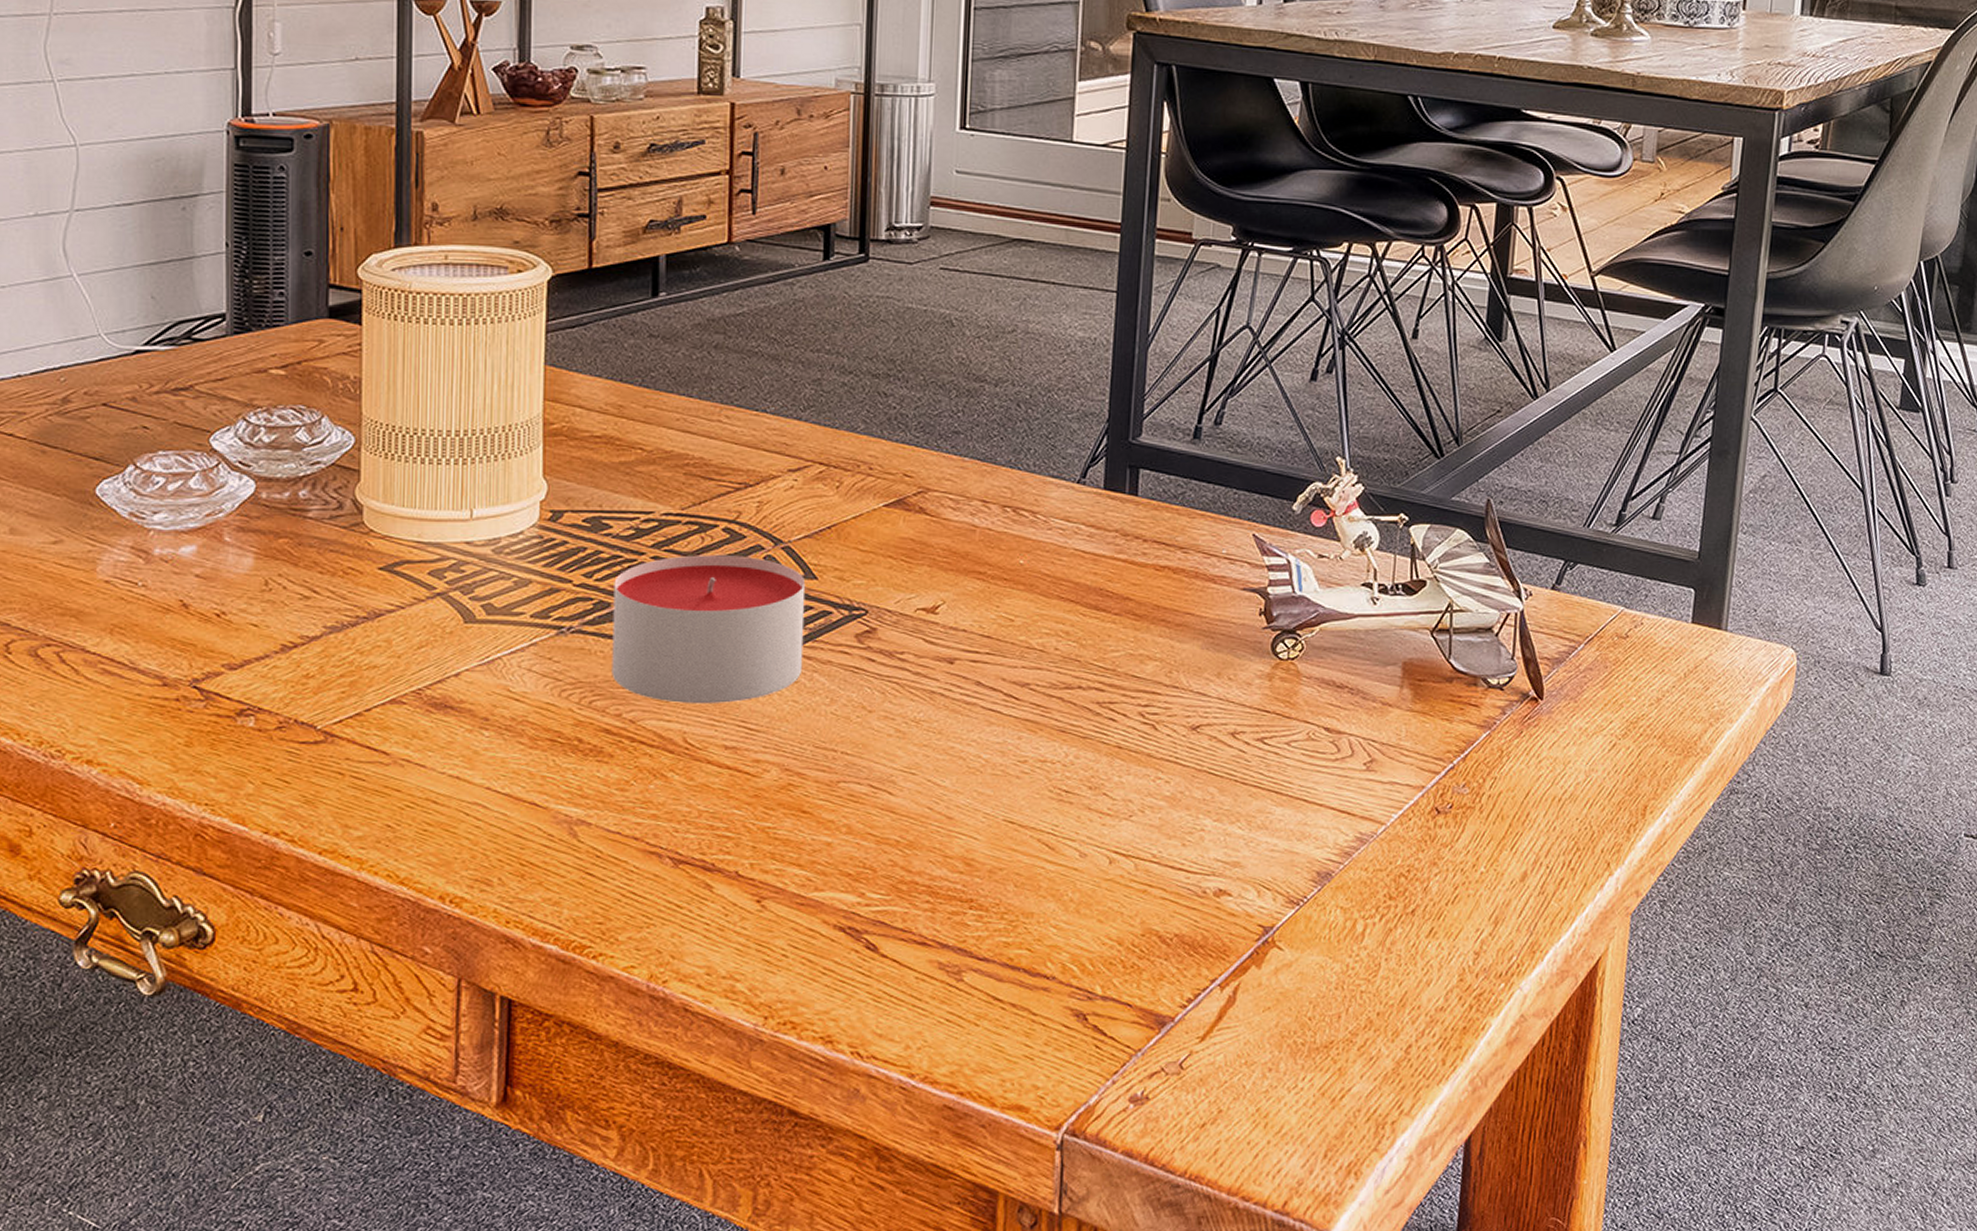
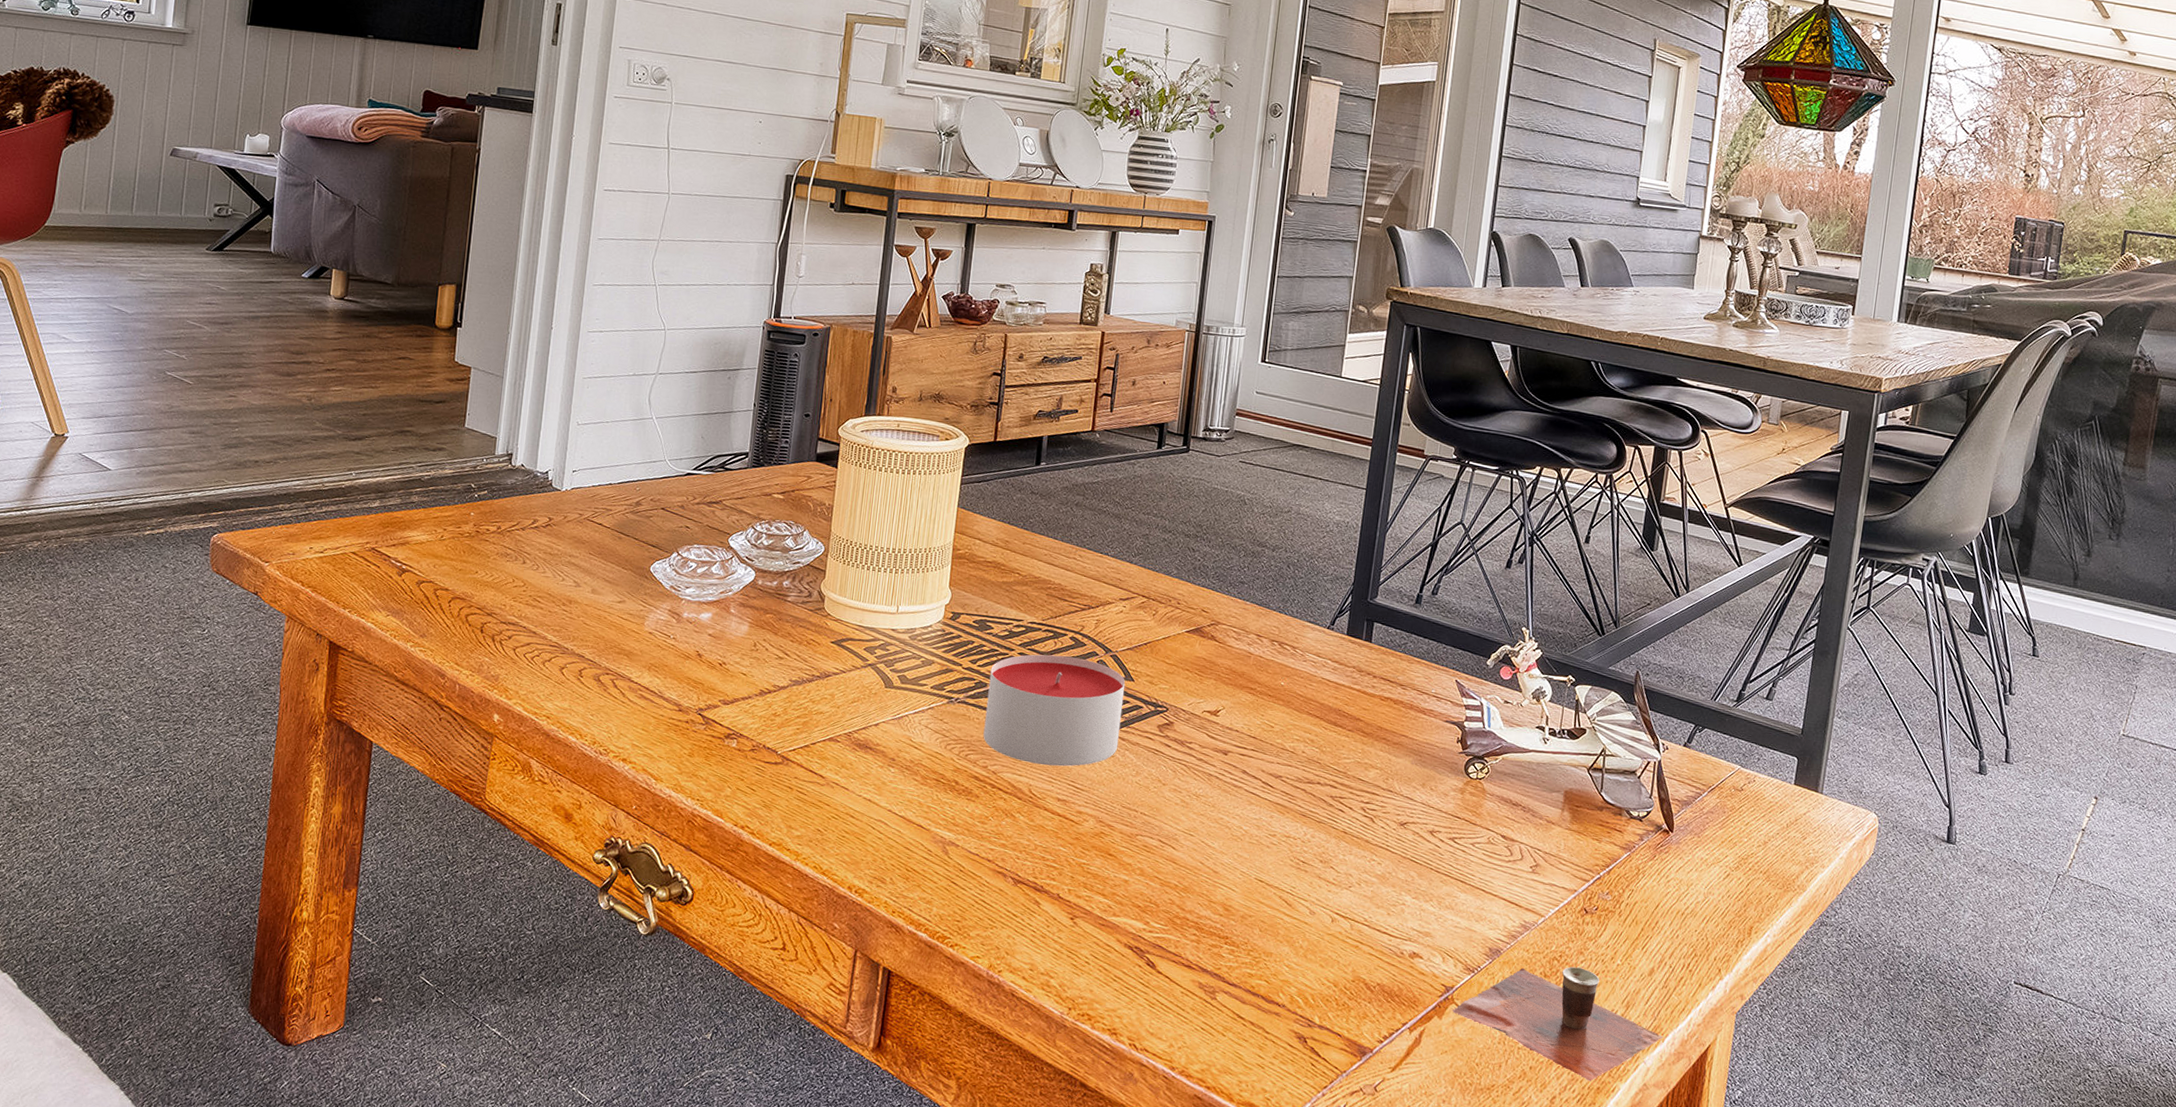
cup: none [1273,882,1543,1021] -> present [1452,966,1664,1082]

